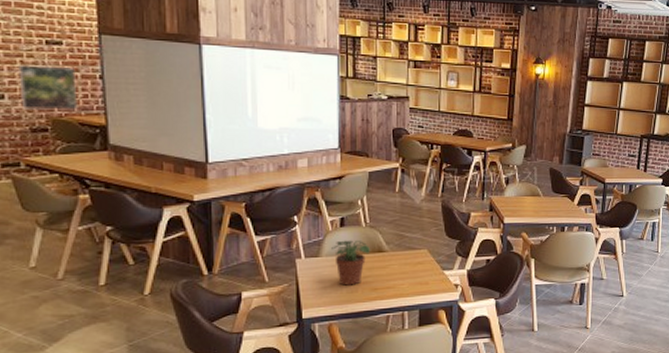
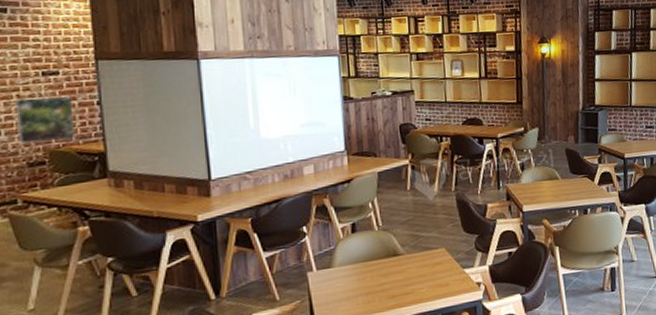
potted plant: present [331,240,371,286] -> none [344,246,386,296]

